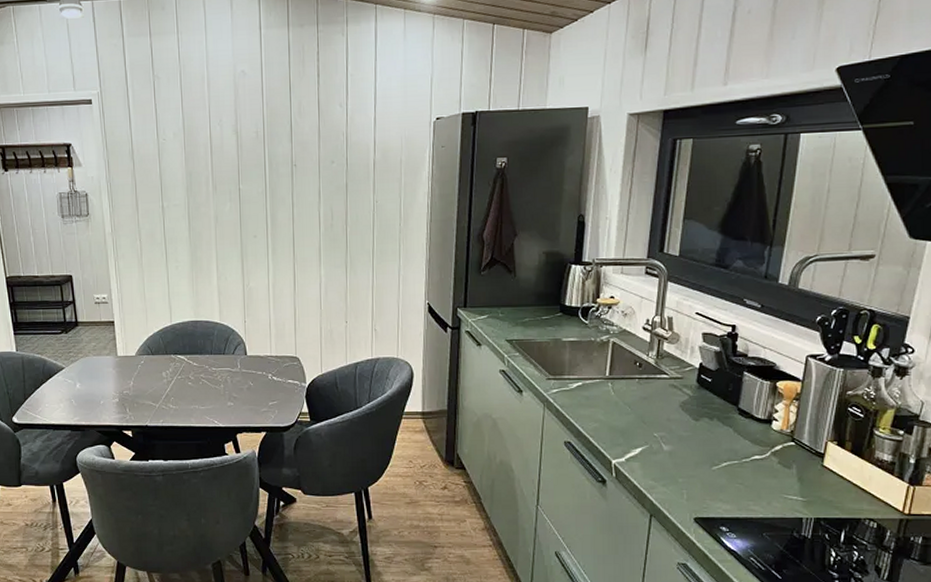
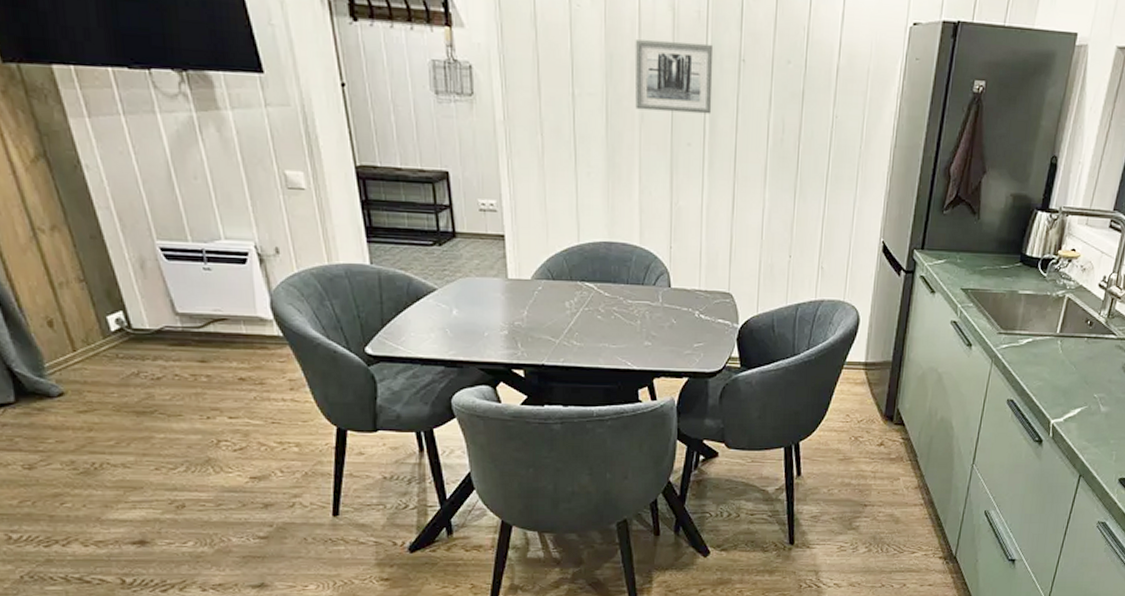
wall art: none [208,156,272,213] -> present [634,38,714,114]

